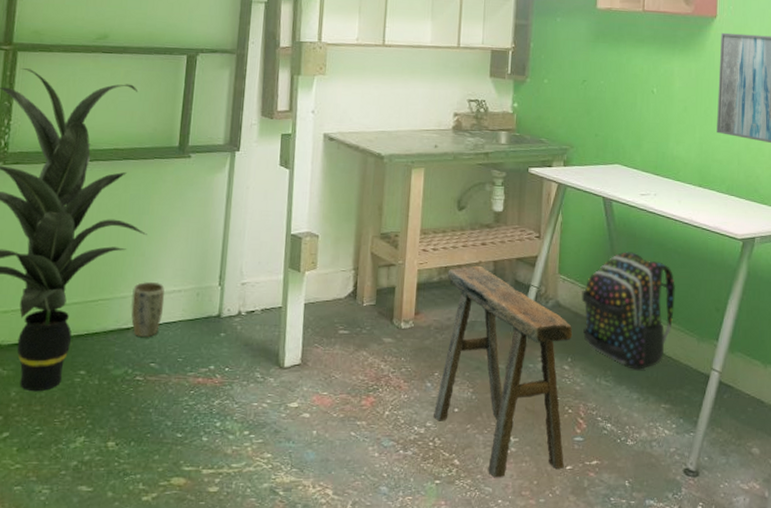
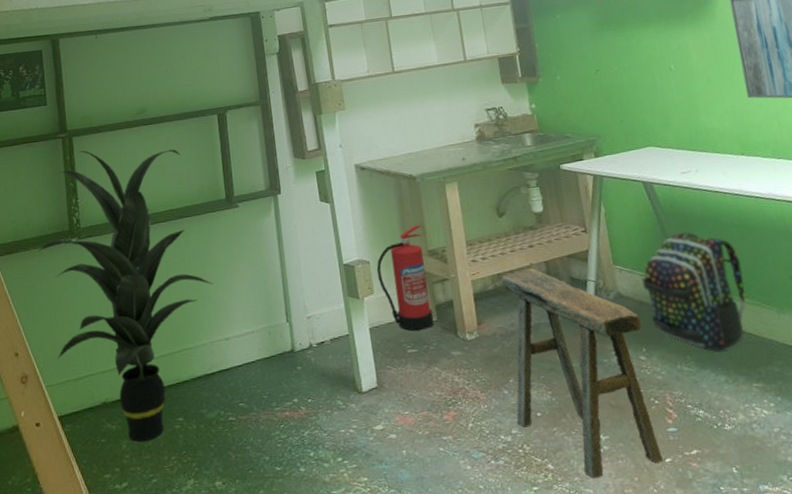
plant pot: present [131,281,165,337] -> none [210,326,241,380]
fire extinguisher: none [323,204,379,313] -> present [376,223,434,332]

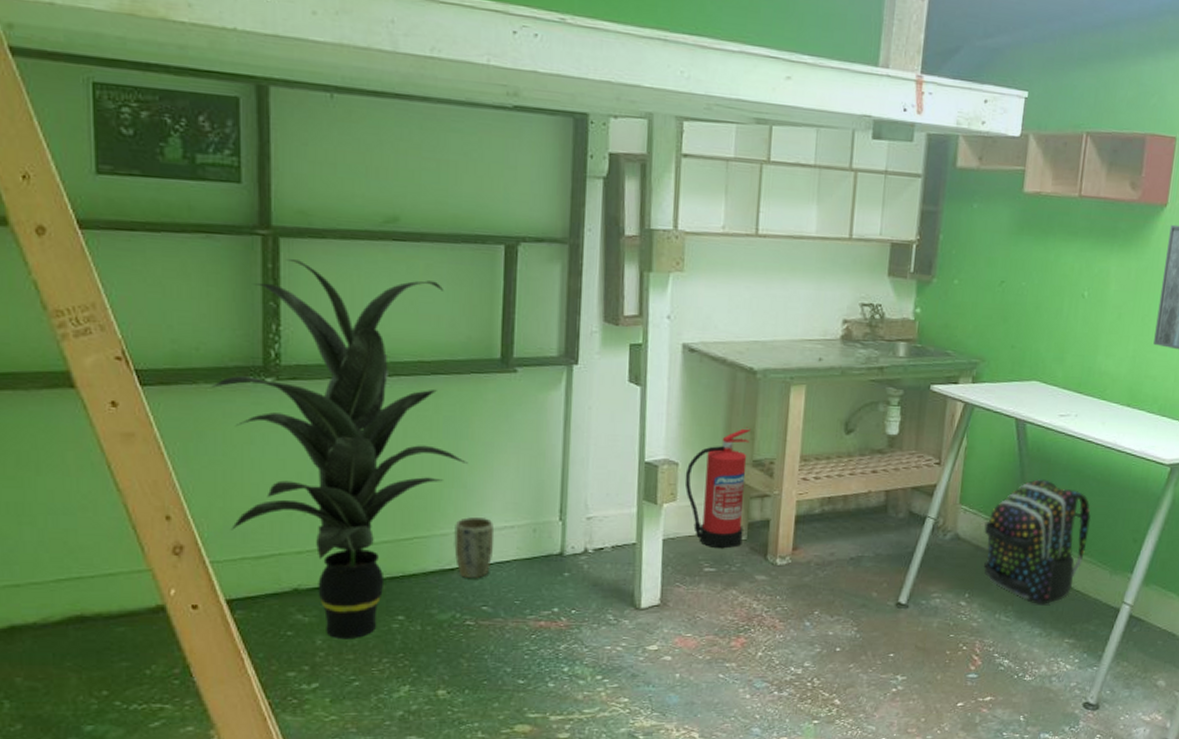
plant pot: none [210,326,241,380] -> present [454,516,495,578]
stool: present [501,268,663,479] -> none [812,495,972,717]

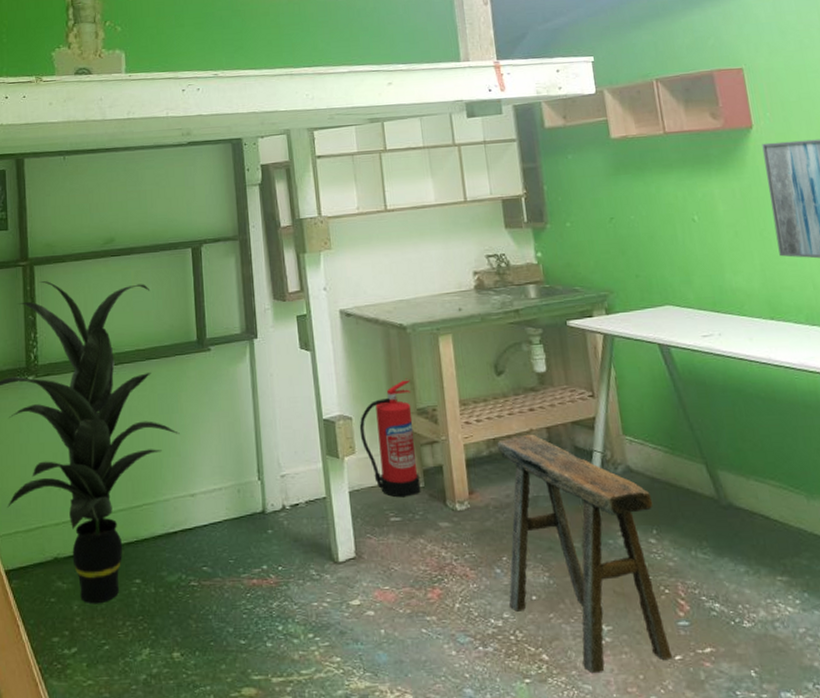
plant pot: present [454,516,495,578] -> none [174,481,207,540]
stool: none [812,495,972,717] -> present [497,433,672,674]
backpack: present [984,479,1091,604] -> none [654,402,771,538]

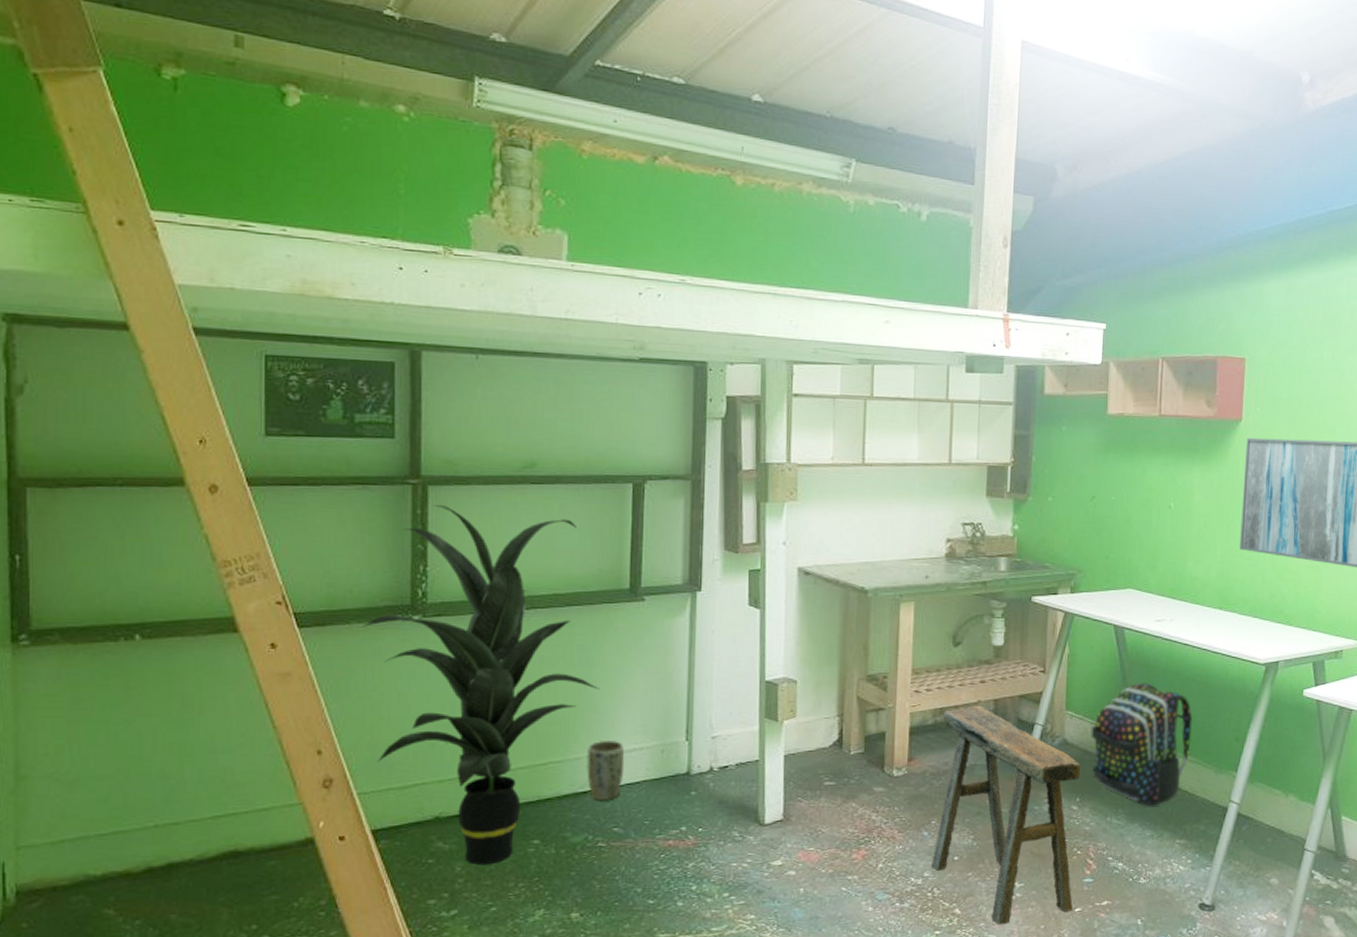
plant pot: none [174,481,207,540] -> present [587,739,625,800]
fire extinguisher: present [359,378,421,498] -> none [803,644,864,763]
backpack: none [654,402,771,538] -> present [1091,683,1193,806]

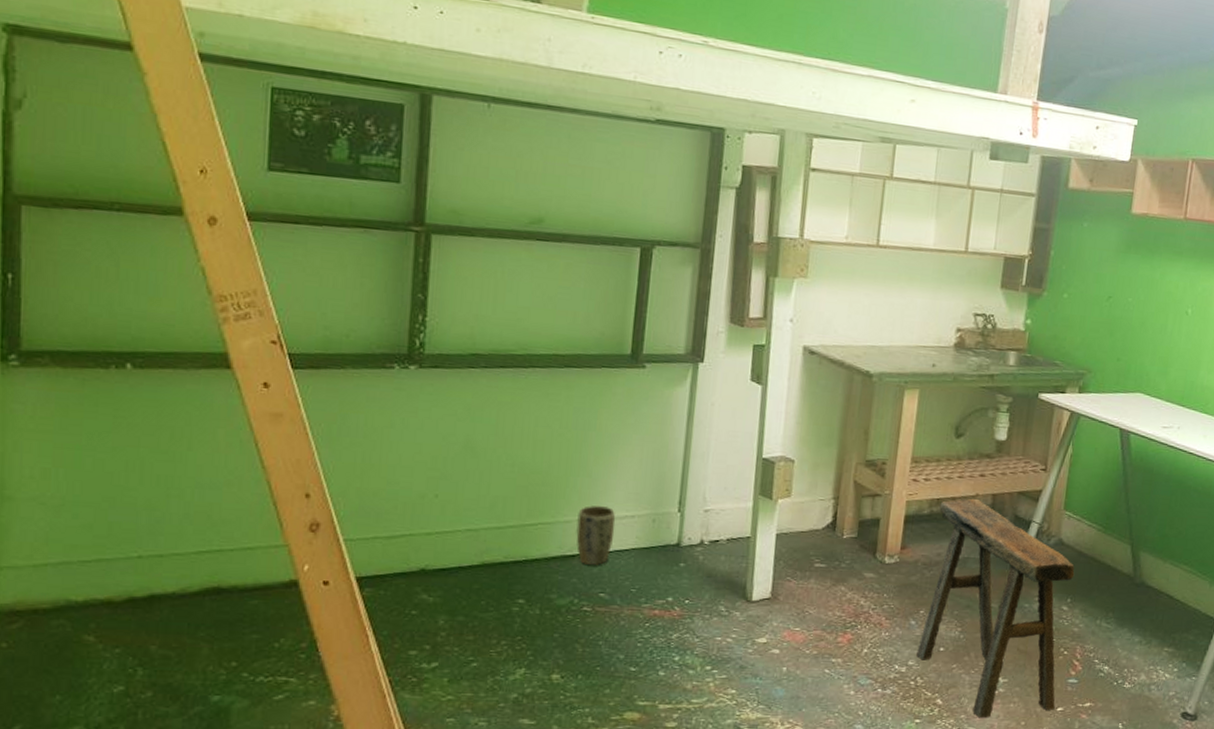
indoor plant: present [362,505,600,865] -> none [357,255,594,621]
backpack: present [1091,683,1193,806] -> none [1086,488,1192,612]

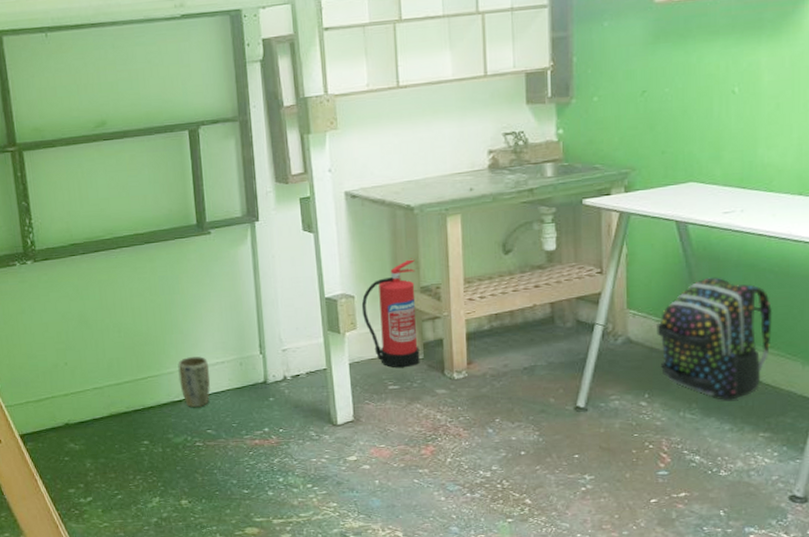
fire extinguisher: none [799,428,865,546] -> present [361,258,420,368]
stool: present [917,498,1075,718] -> none [499,309,649,514]
backpack: none [1086,488,1192,612] -> present [656,277,773,400]

